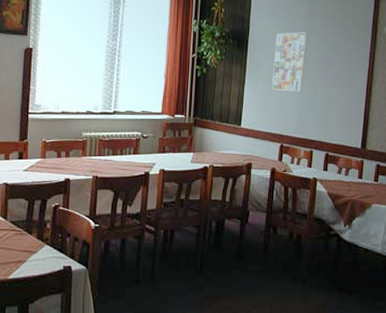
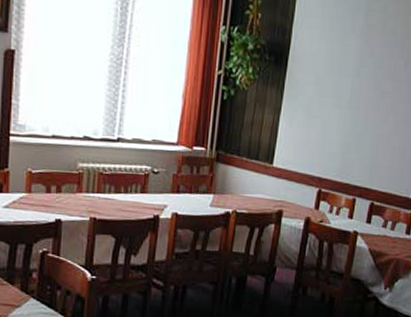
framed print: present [271,32,308,92] -> none [312,49,362,126]

